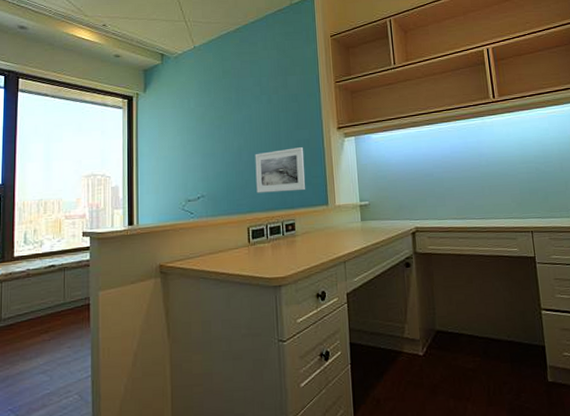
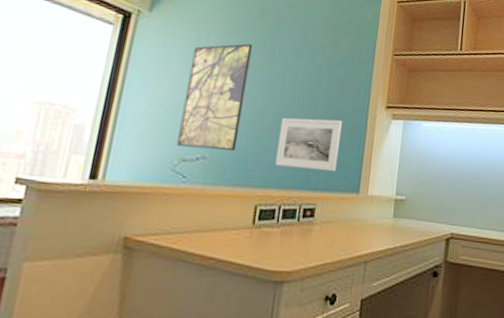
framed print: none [180,100,225,190] -> present [177,43,253,151]

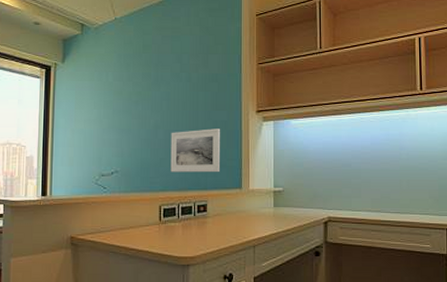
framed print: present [177,43,253,151] -> none [96,75,141,165]

